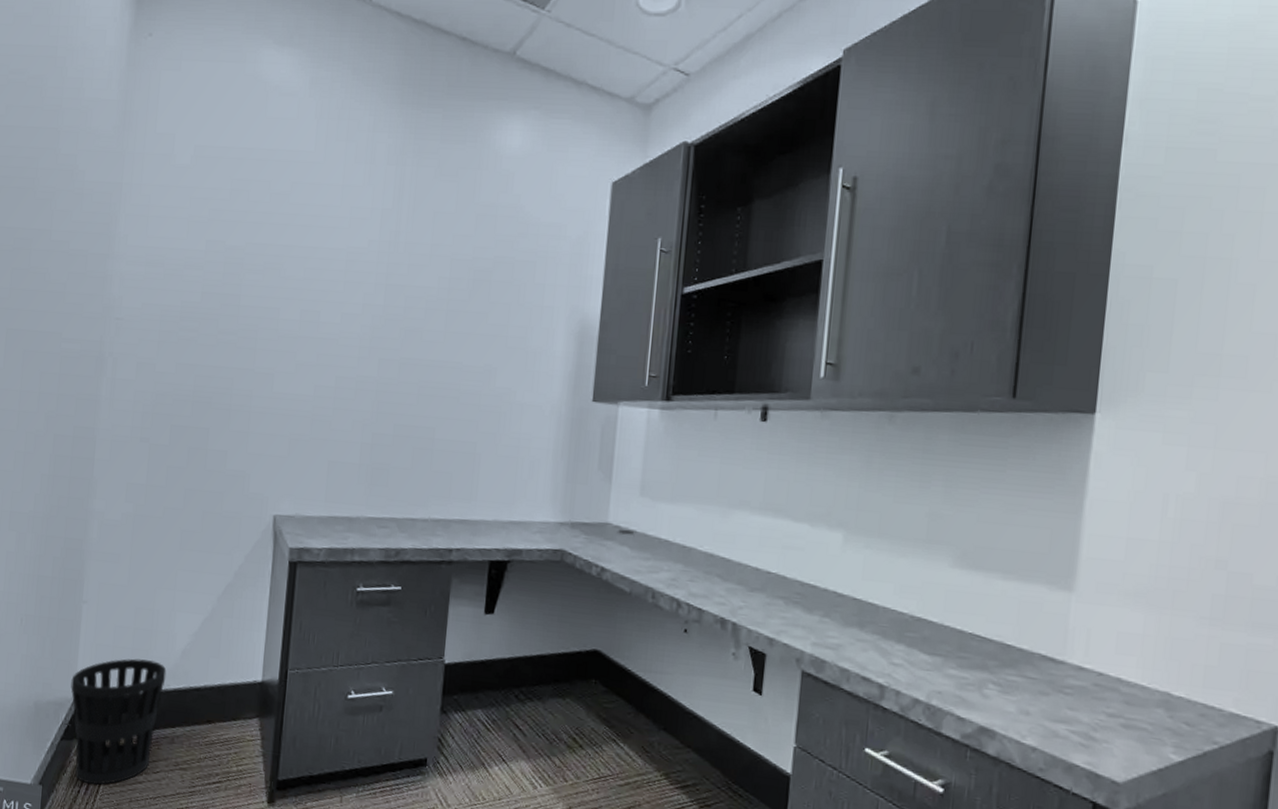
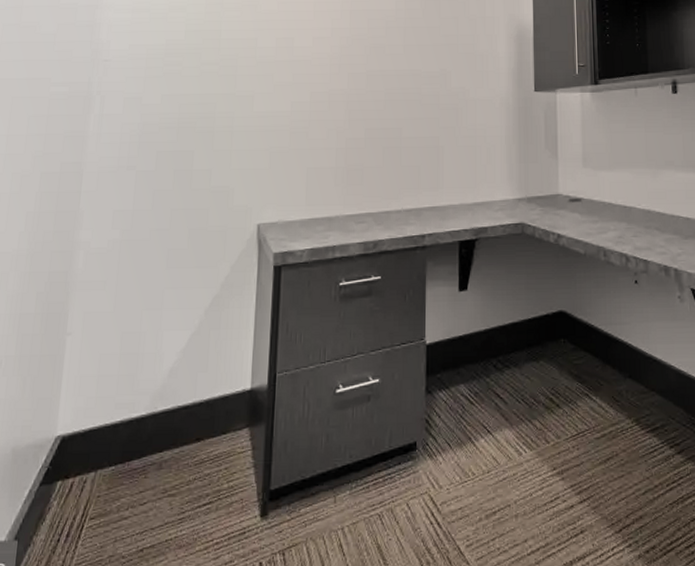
wastebasket: present [71,658,167,785] -> none [52,385,154,529]

